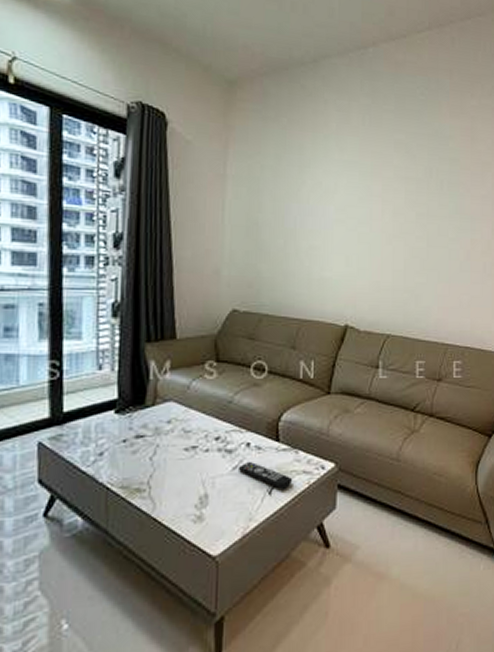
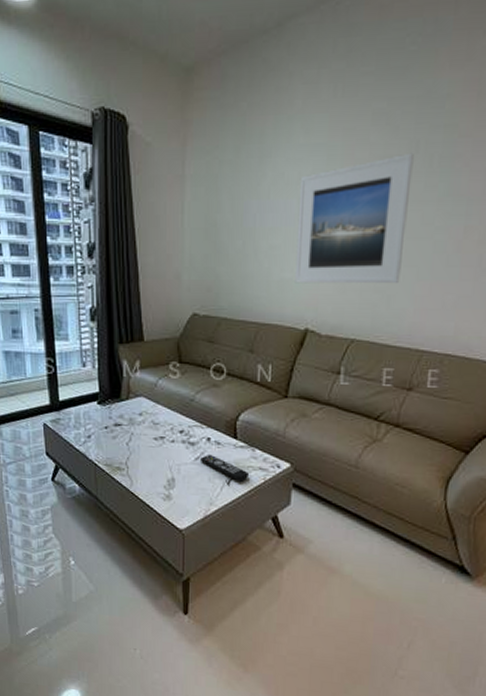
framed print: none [334,177,428,285] -> present [295,152,414,284]

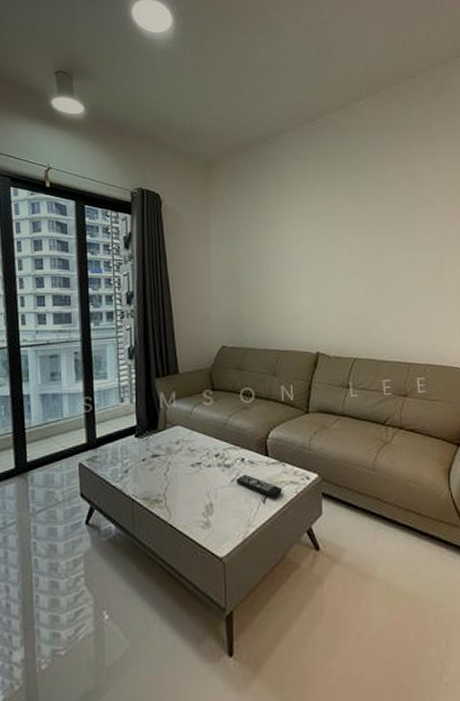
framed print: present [295,152,414,284] -> none [299,219,384,316]

